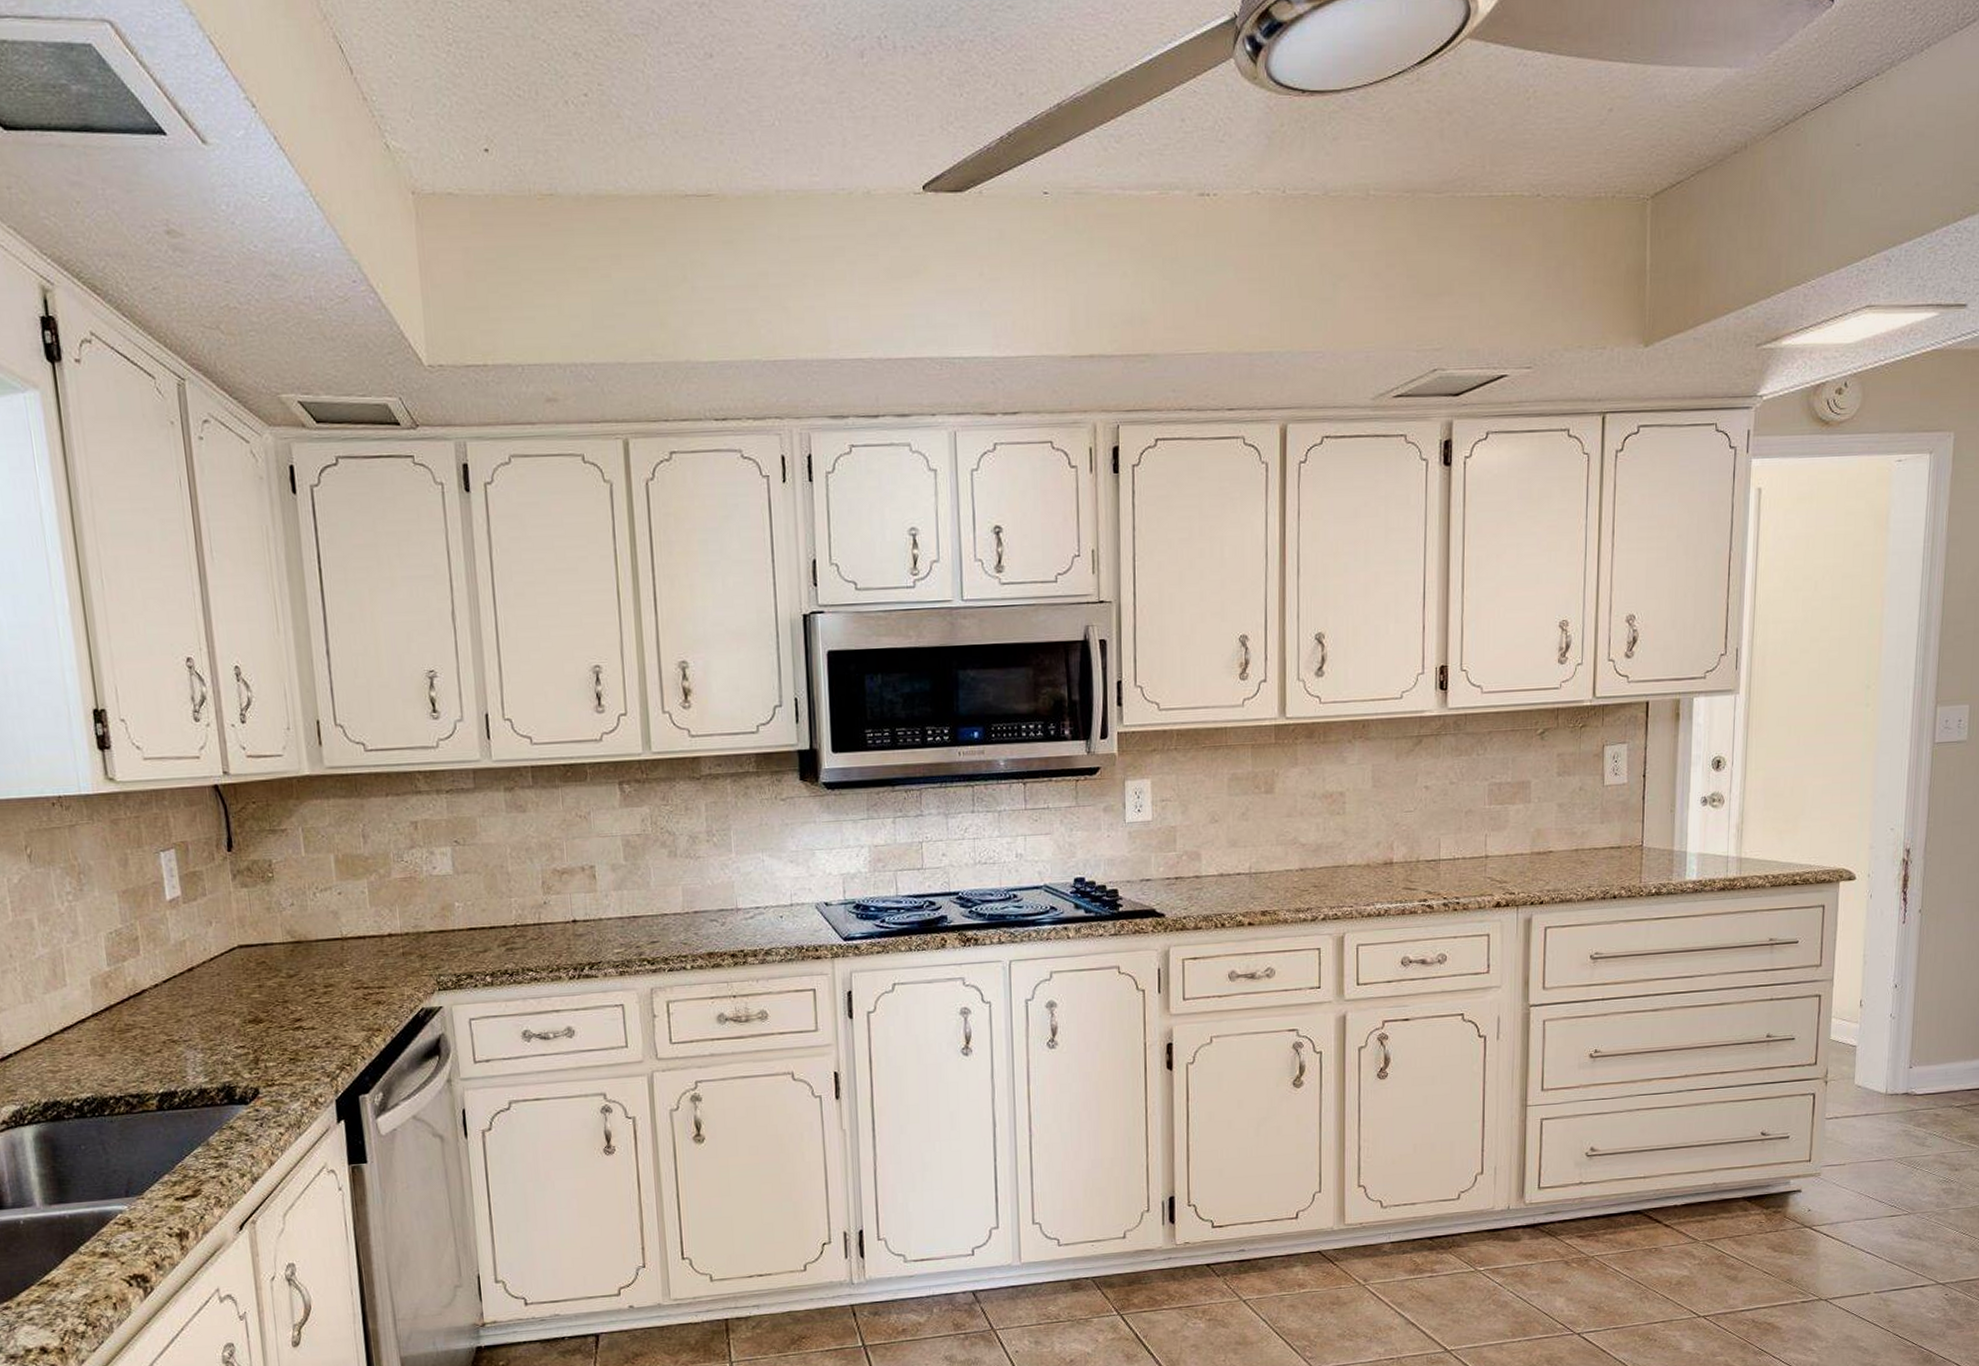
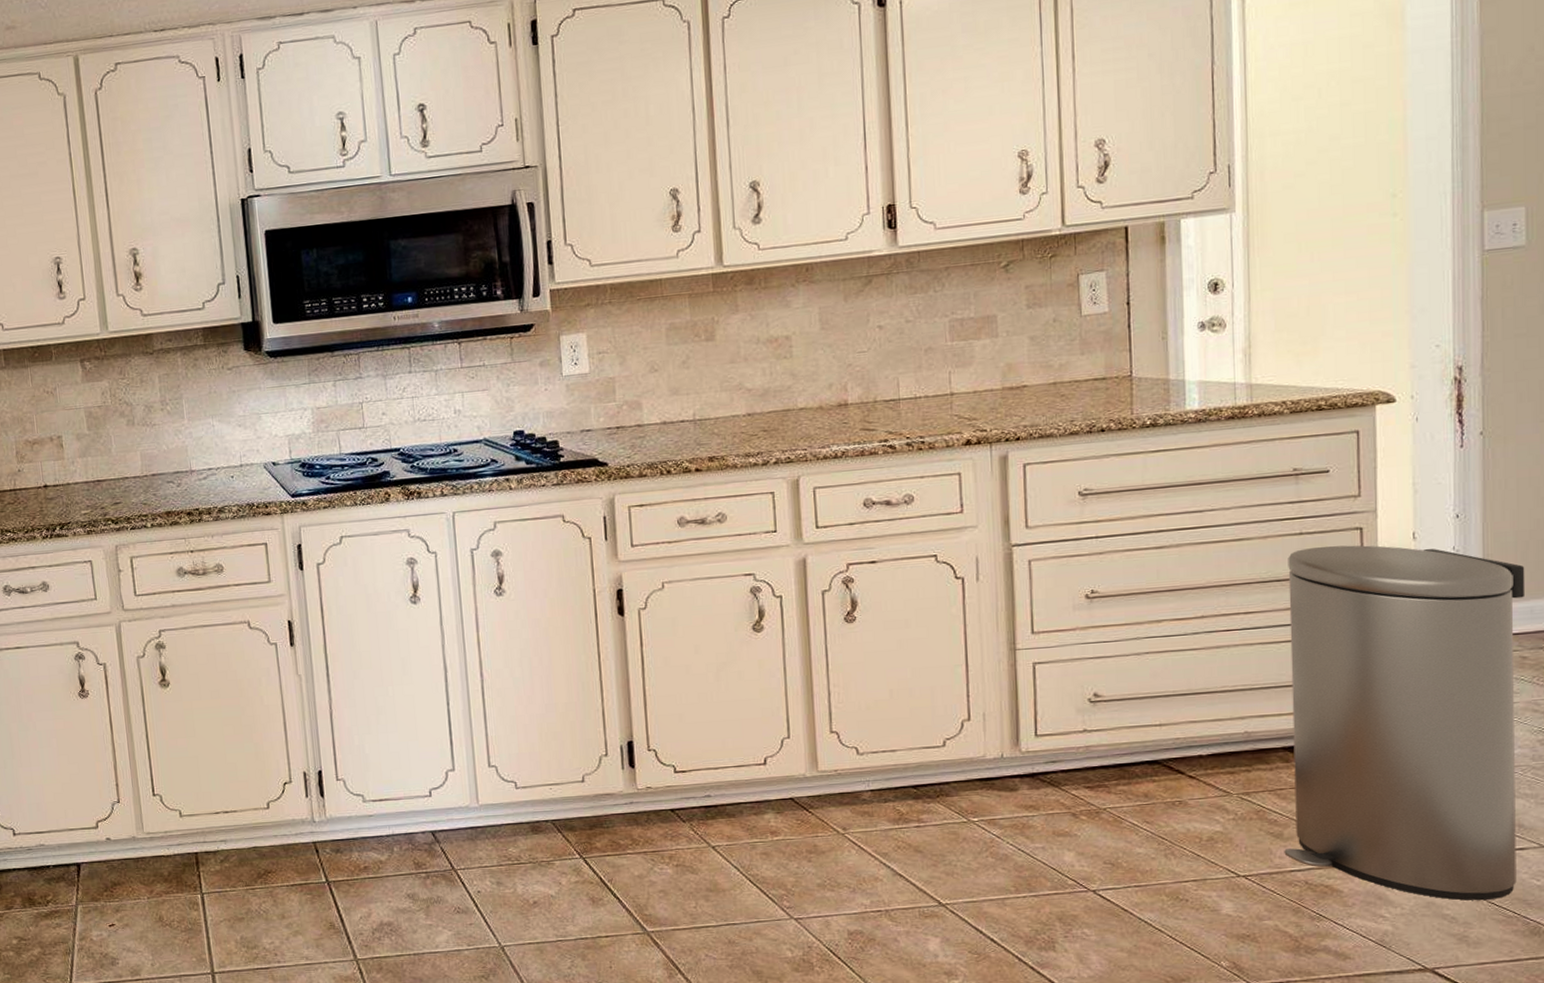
pedal bin: none [1737,1011,1944,1333] -> present [1284,545,1526,901]

